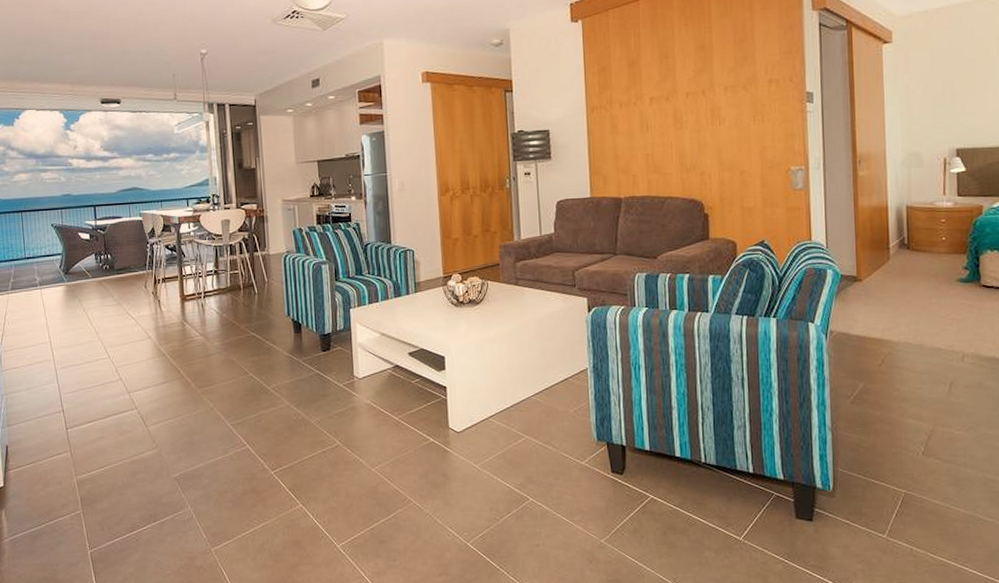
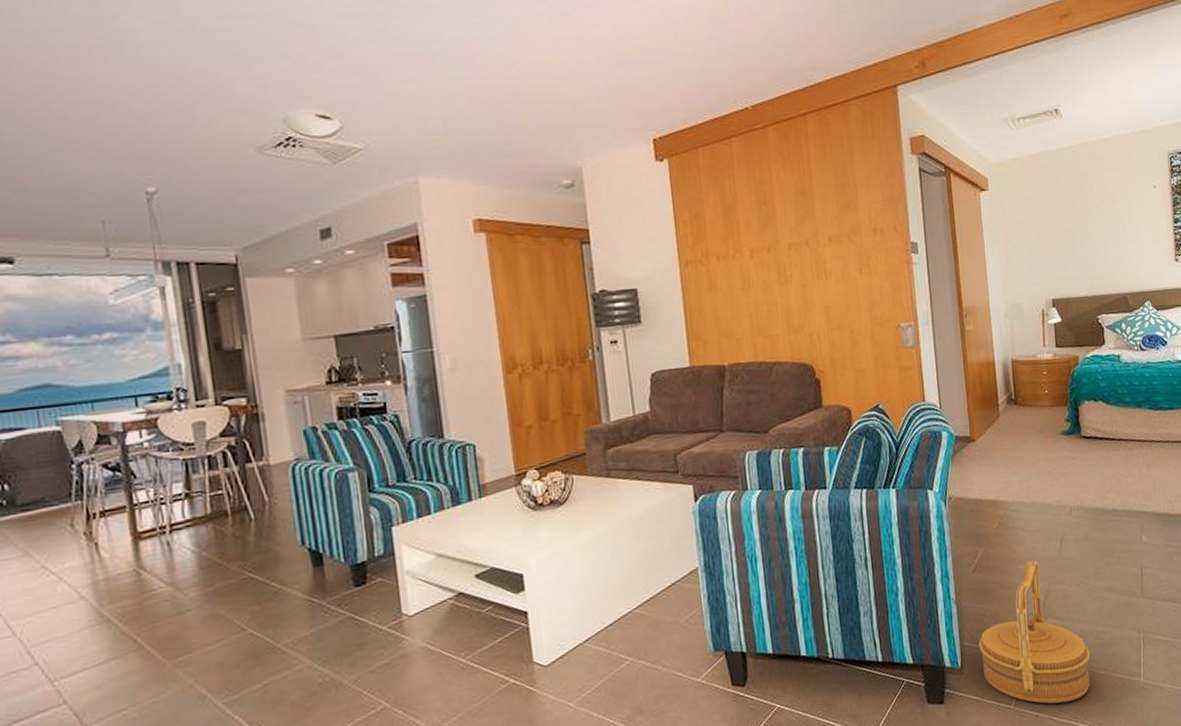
basket: none [853,399,976,542] -> present [978,559,1091,704]

